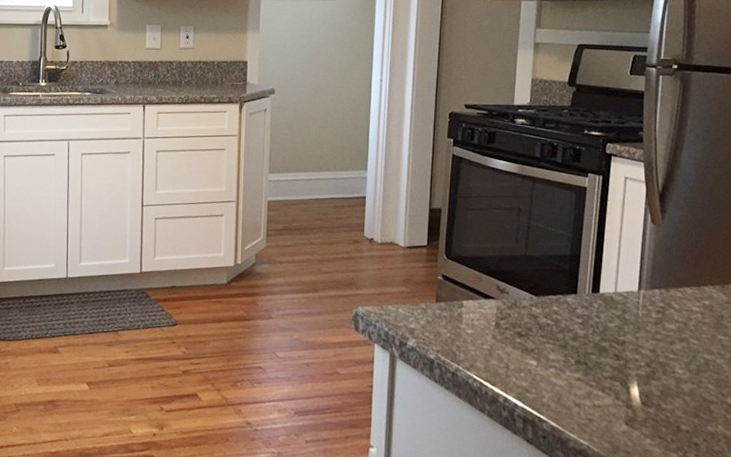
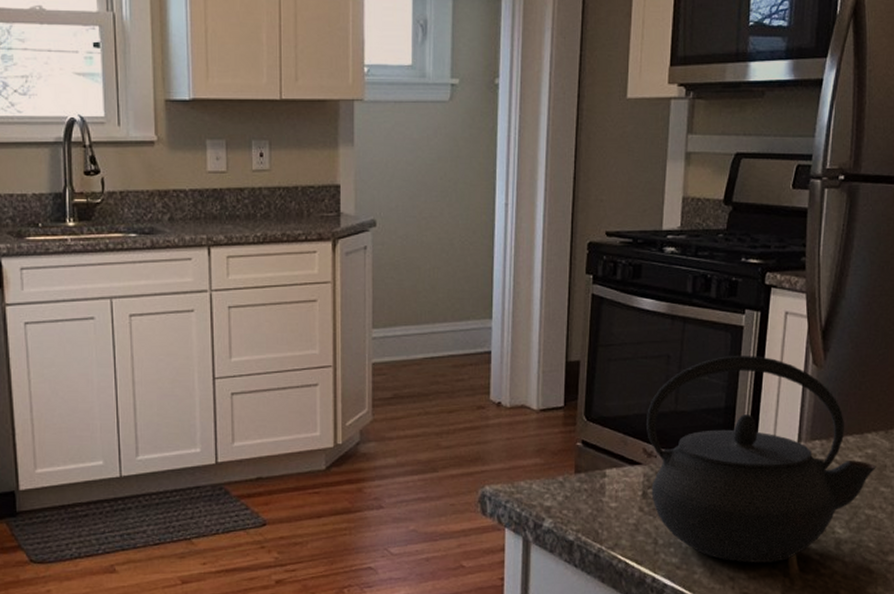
kettle: none [500,211,714,394] -> present [647,355,877,563]

